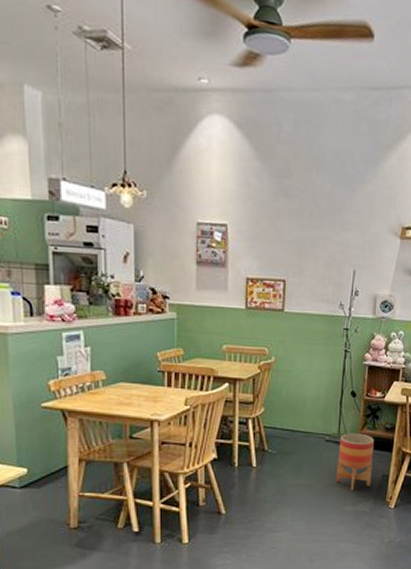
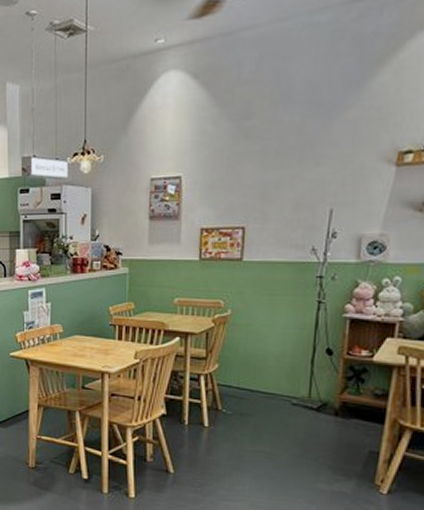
planter: present [336,433,374,491] -> none [306,397,358,466]

